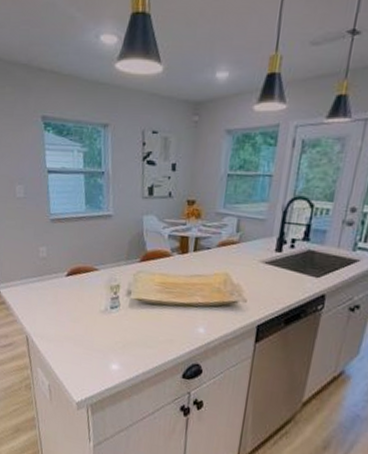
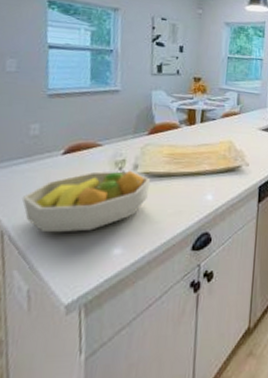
fruit bowl: none [38,294,144,346] -> present [21,170,151,233]

